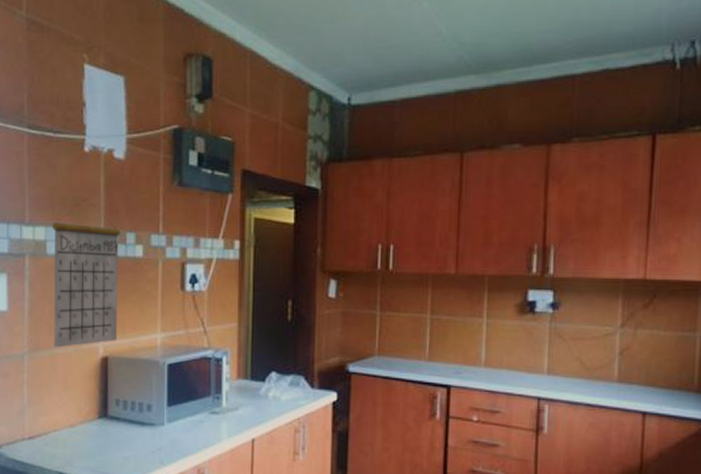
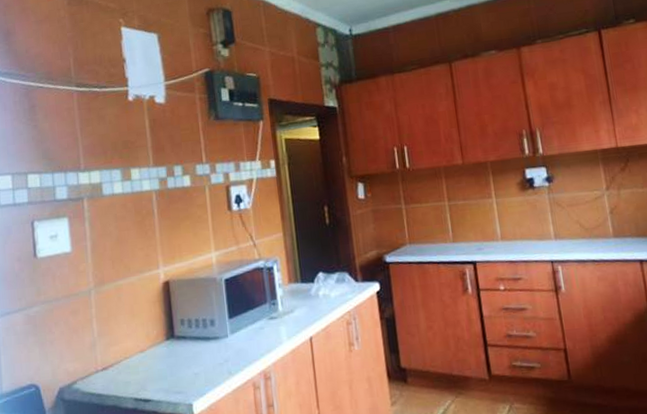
calendar: present [53,198,121,348] -> none [106,140,176,279]

